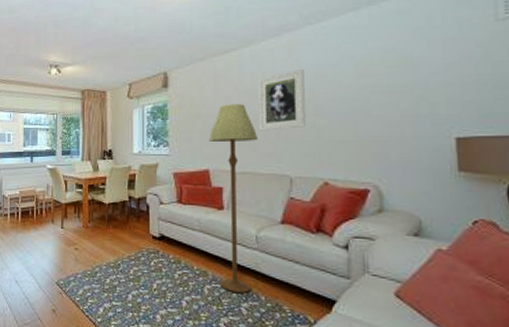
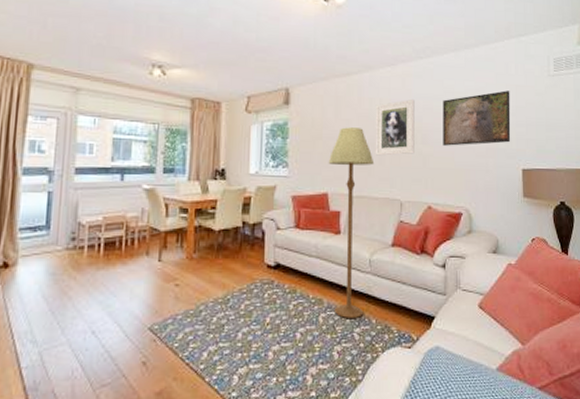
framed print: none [340,46,438,116] -> present [443,90,511,146]

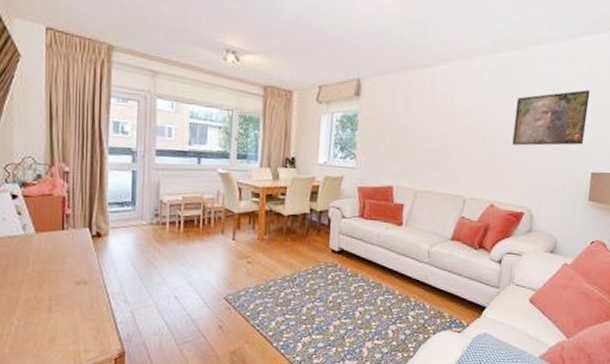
floor lamp: present [328,127,375,318] -> none [392,121,441,303]
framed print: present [375,99,415,156] -> none [442,95,488,152]

